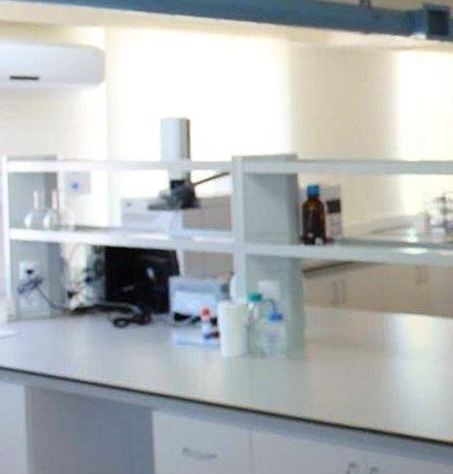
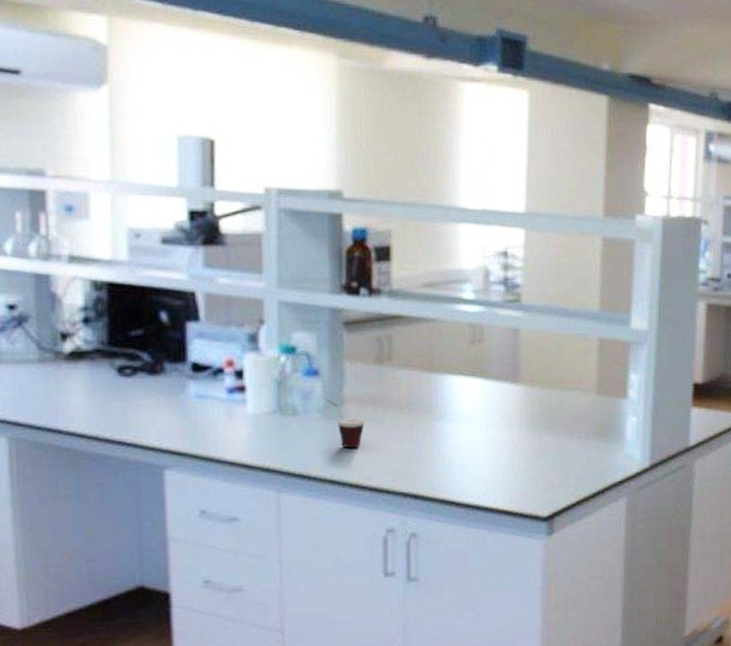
cup: none [289,340,325,387] -> present [325,398,365,448]

